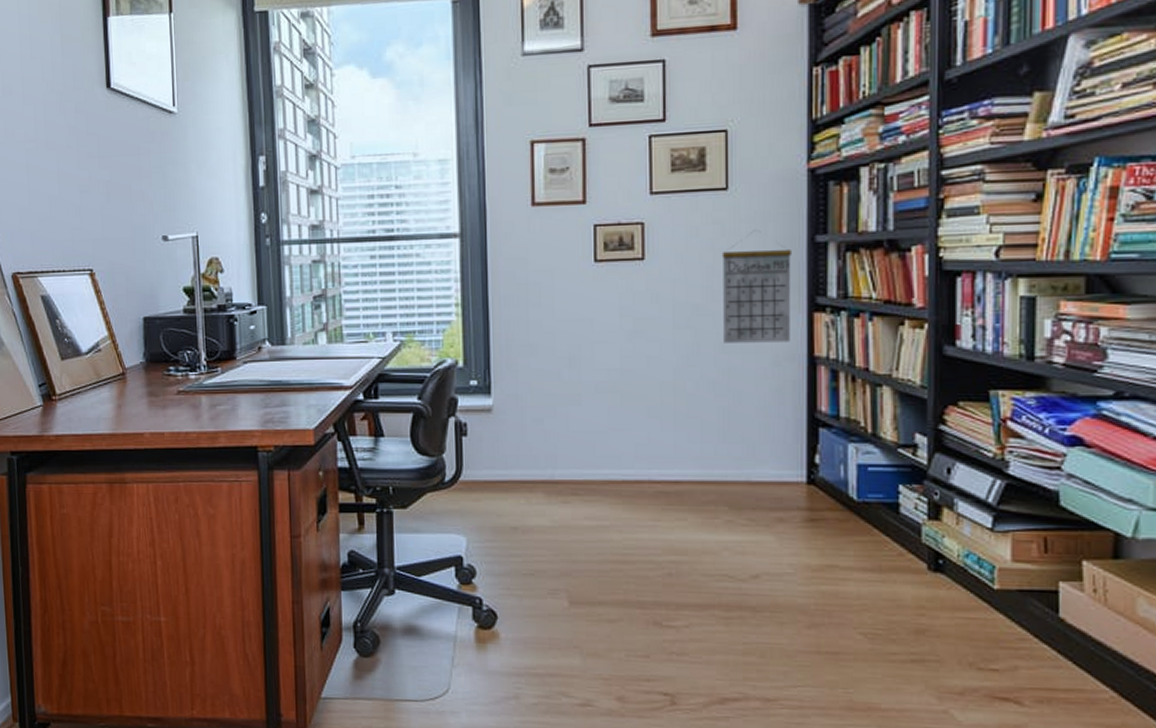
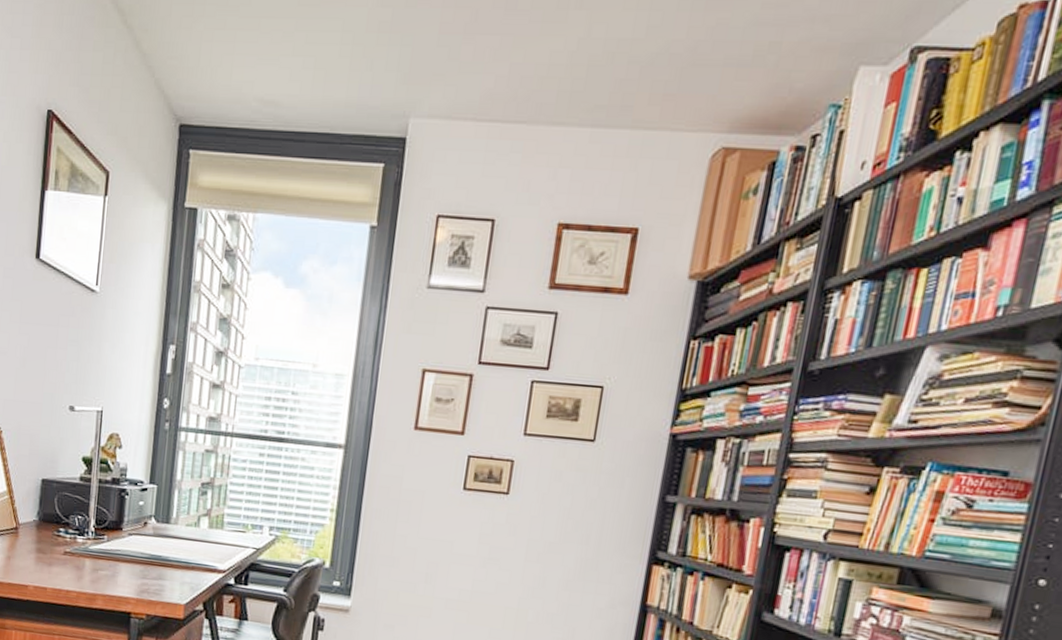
calendar: present [721,230,791,343] -> none [568,482,643,589]

